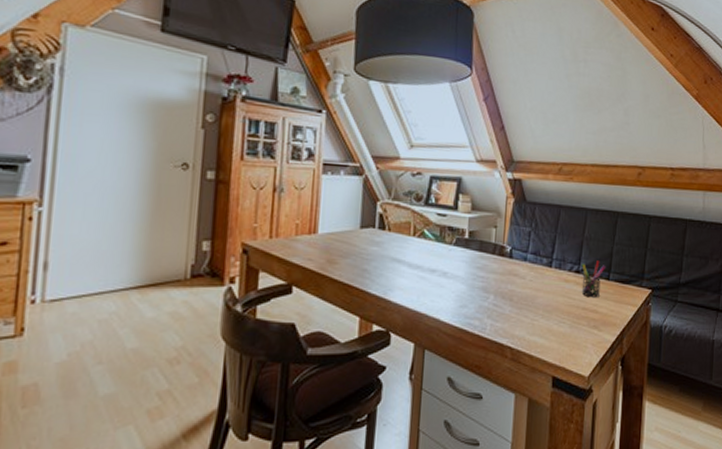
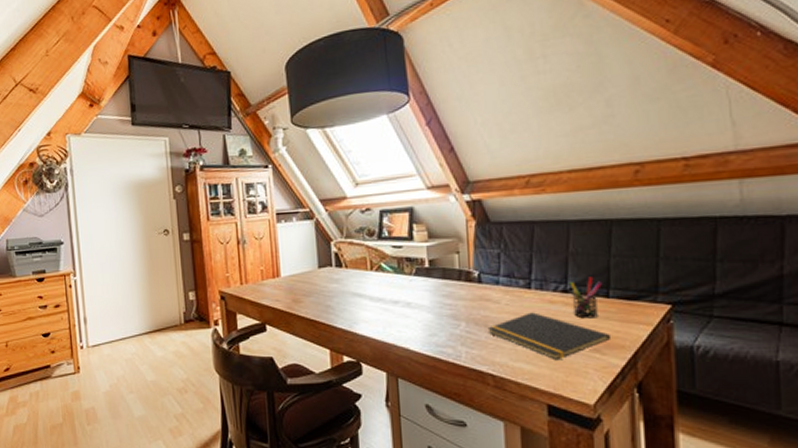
notepad: none [512,289,608,335] -> present [487,312,612,361]

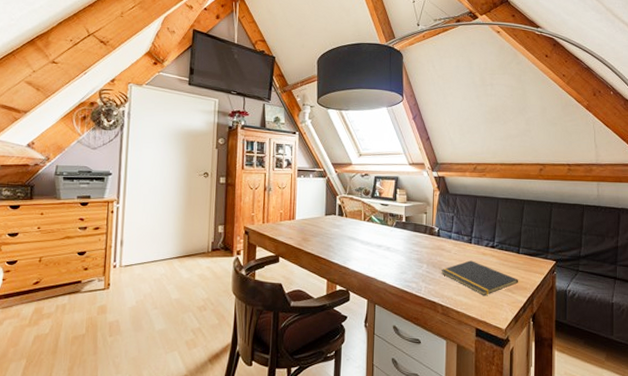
pen holder: present [569,277,602,319] -> none [496,238,515,267]

